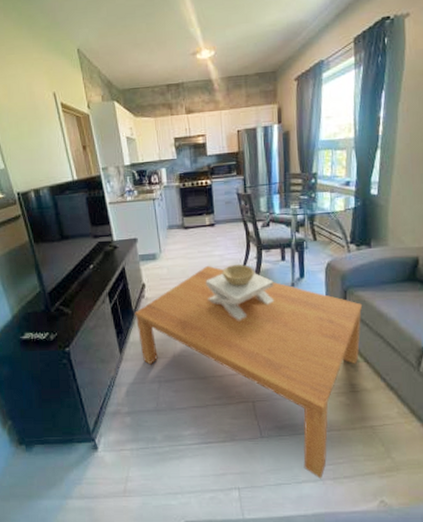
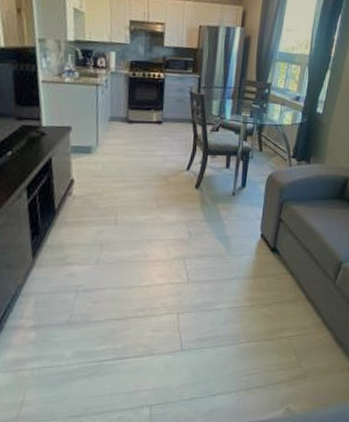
coffee table: present [135,265,363,480] -> none [57,165,296,391]
decorative bowl: present [205,265,274,320] -> none [144,168,216,227]

